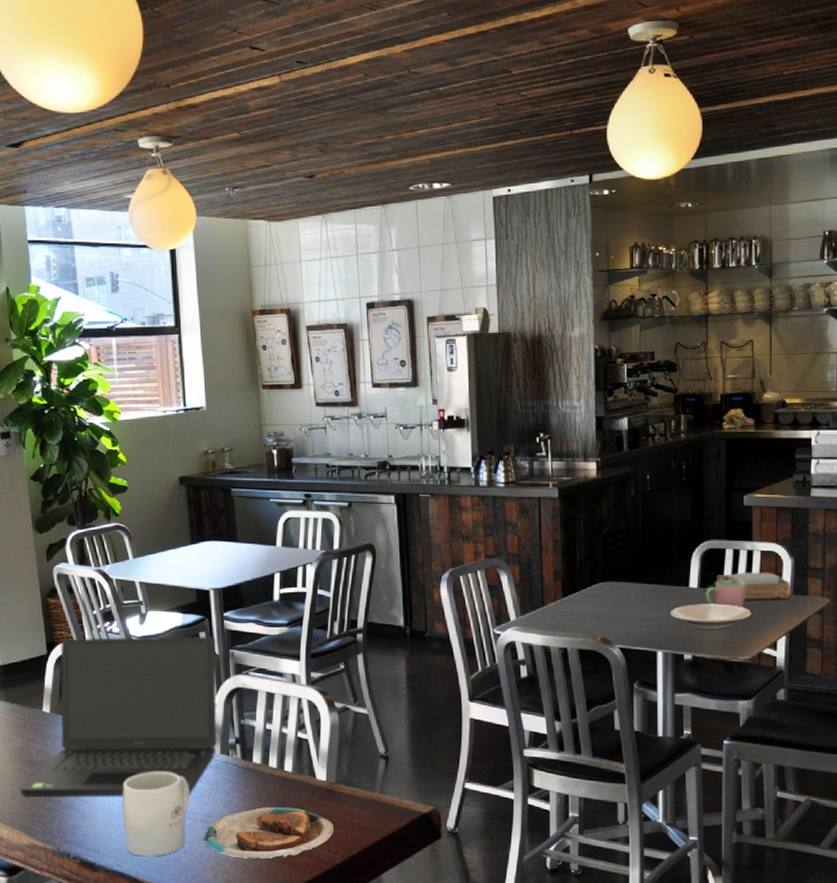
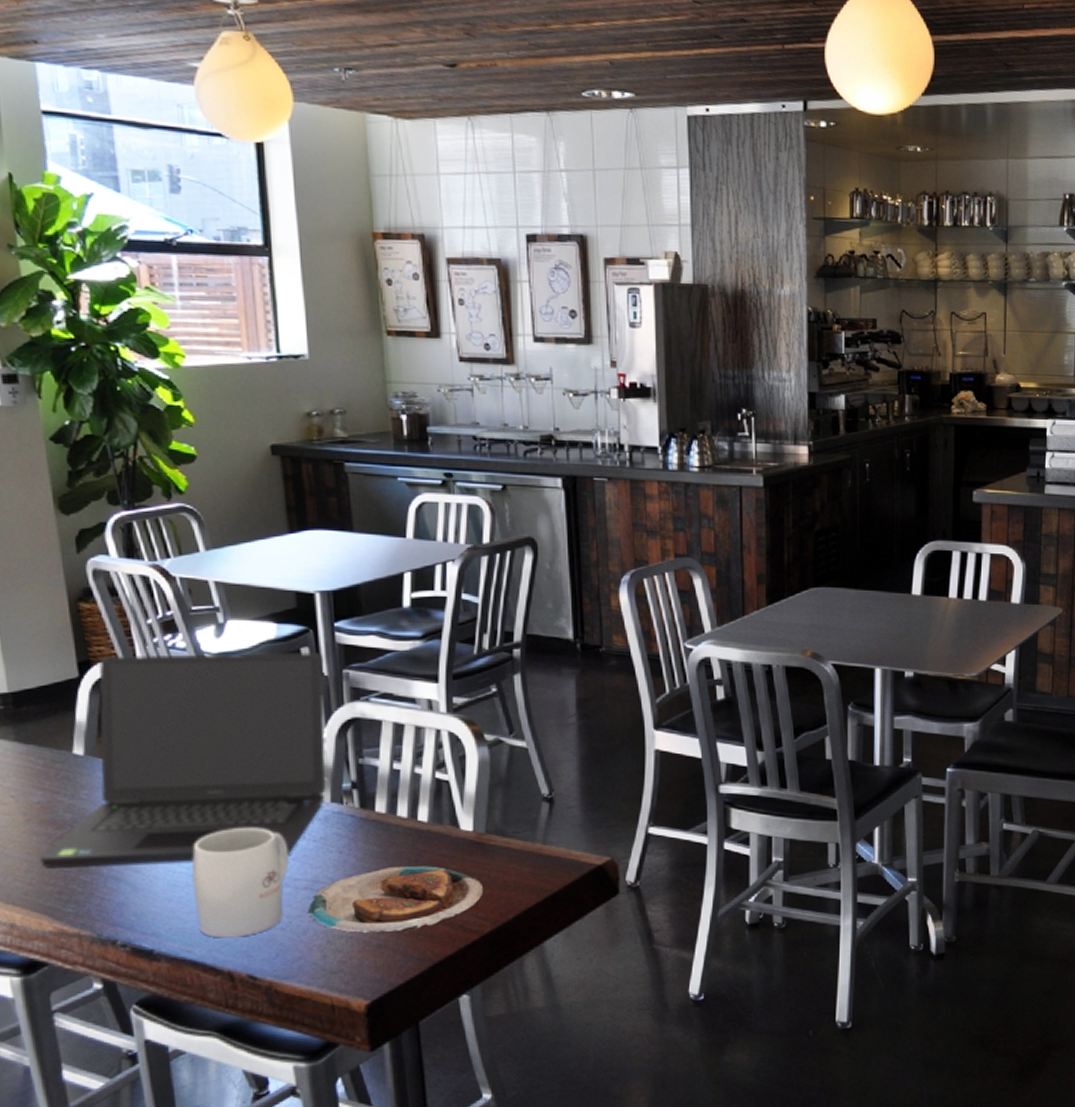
saucer: present [669,603,752,630] -> none [889,613,980,643]
cup: present [705,580,745,608] -> none [929,586,973,619]
napkin holder: present [717,572,791,602] -> none [942,578,1022,612]

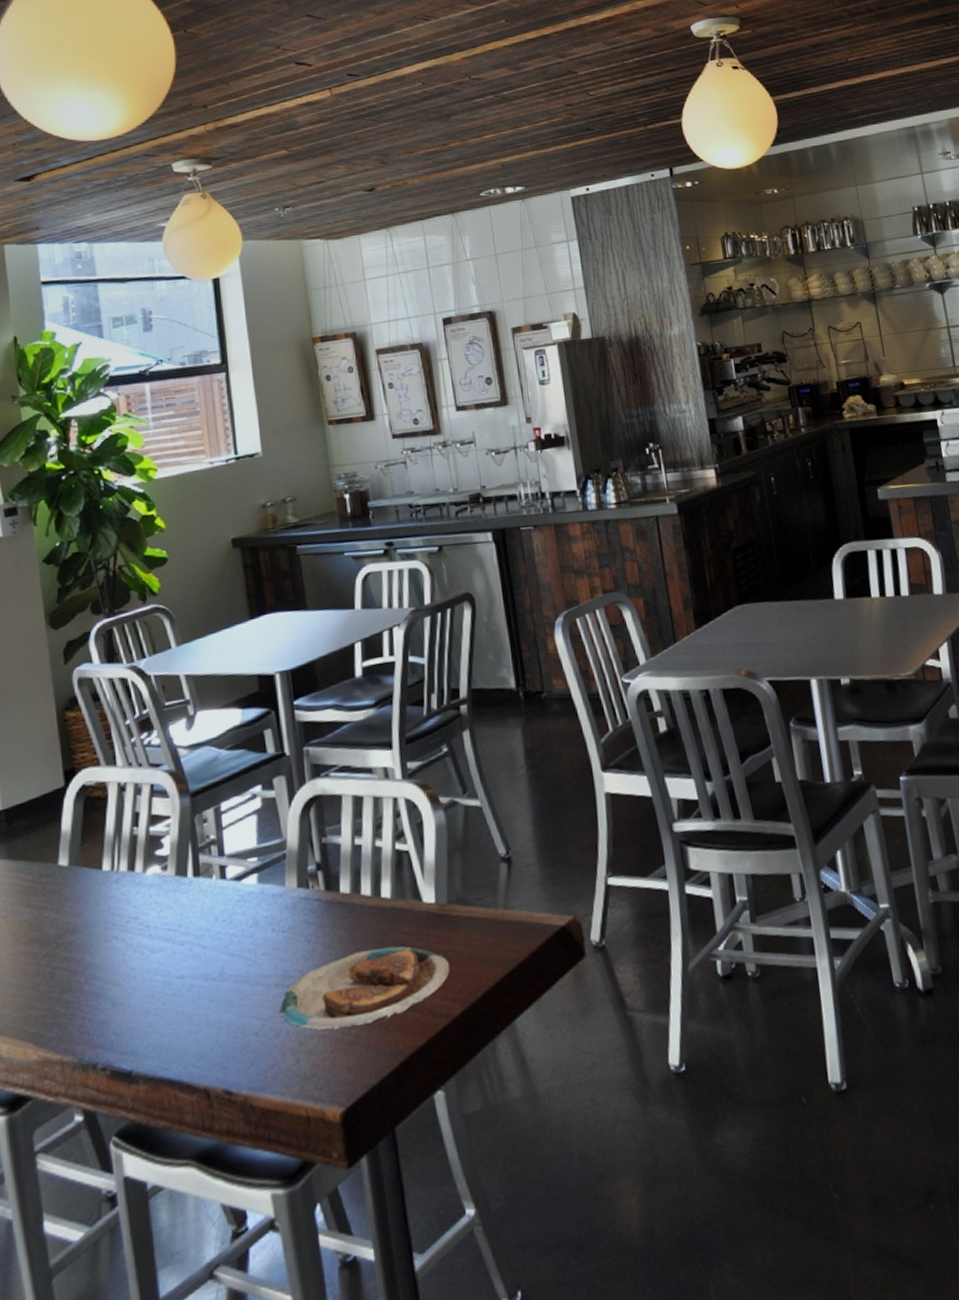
laptop: present [40,653,326,868] -> none [27,733,292,991]
mug: present [191,827,289,938] -> none [167,923,260,1051]

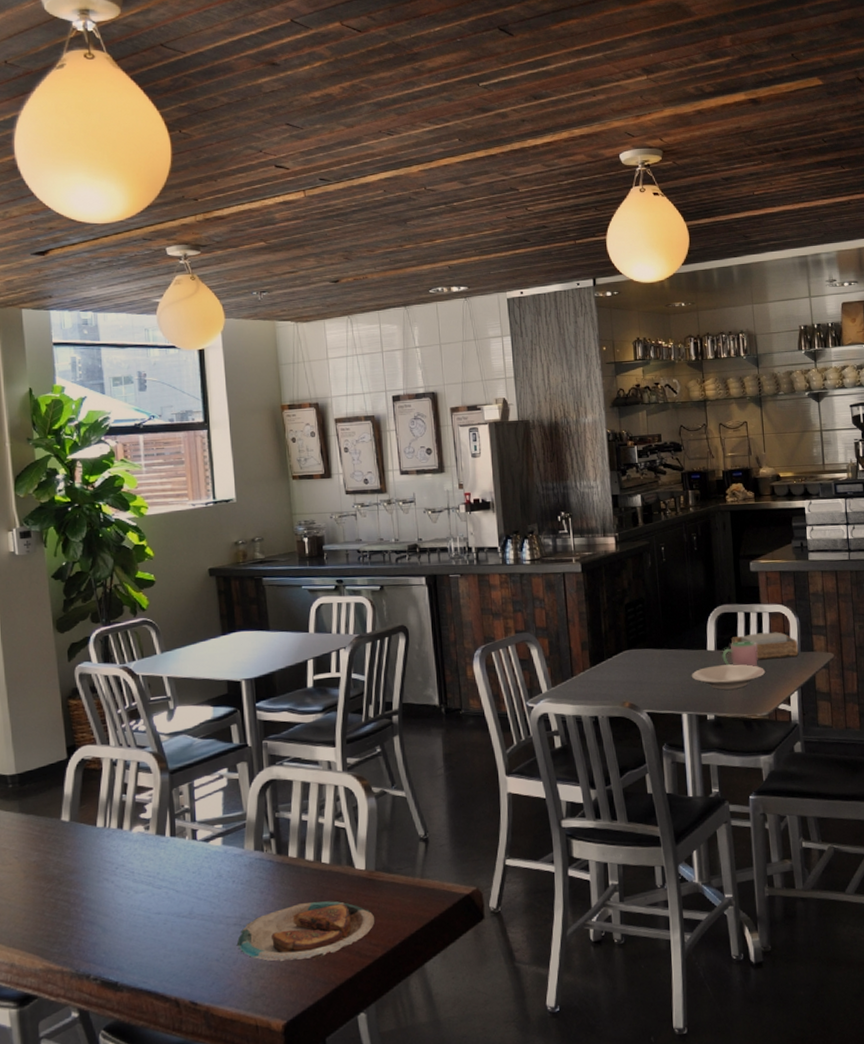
saucer: none [817,613,907,647] -> present [691,664,766,690]
cup: none [853,584,898,617] -> present [722,641,758,667]
napkin holder: none [862,571,945,609] -> present [731,632,799,661]

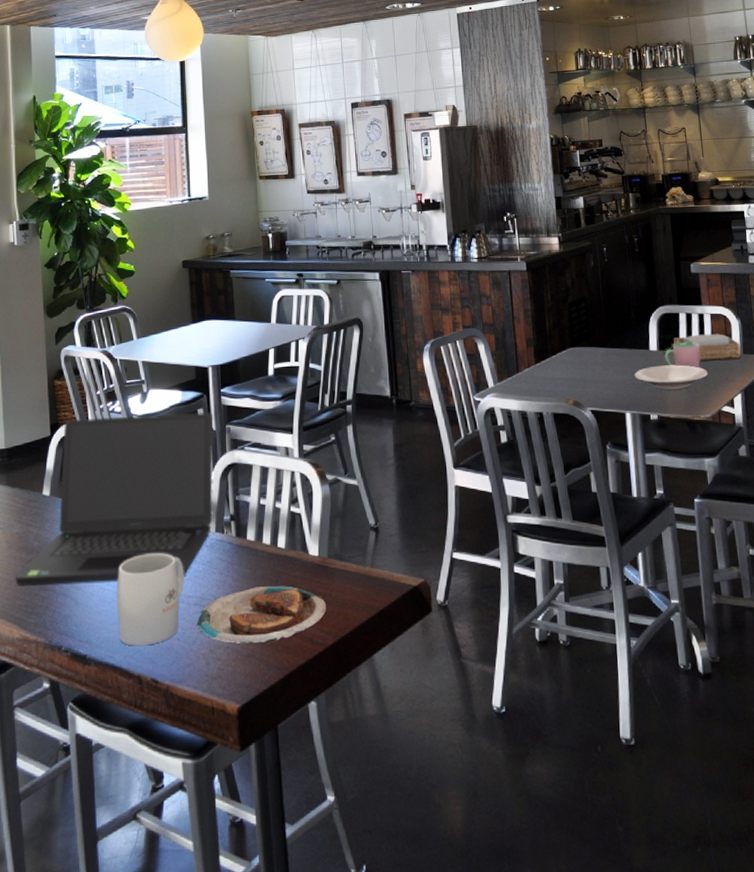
laptop: none [35,728,250,915] -> present [15,412,214,585]
mug: none [148,874,222,970] -> present [116,552,184,646]

